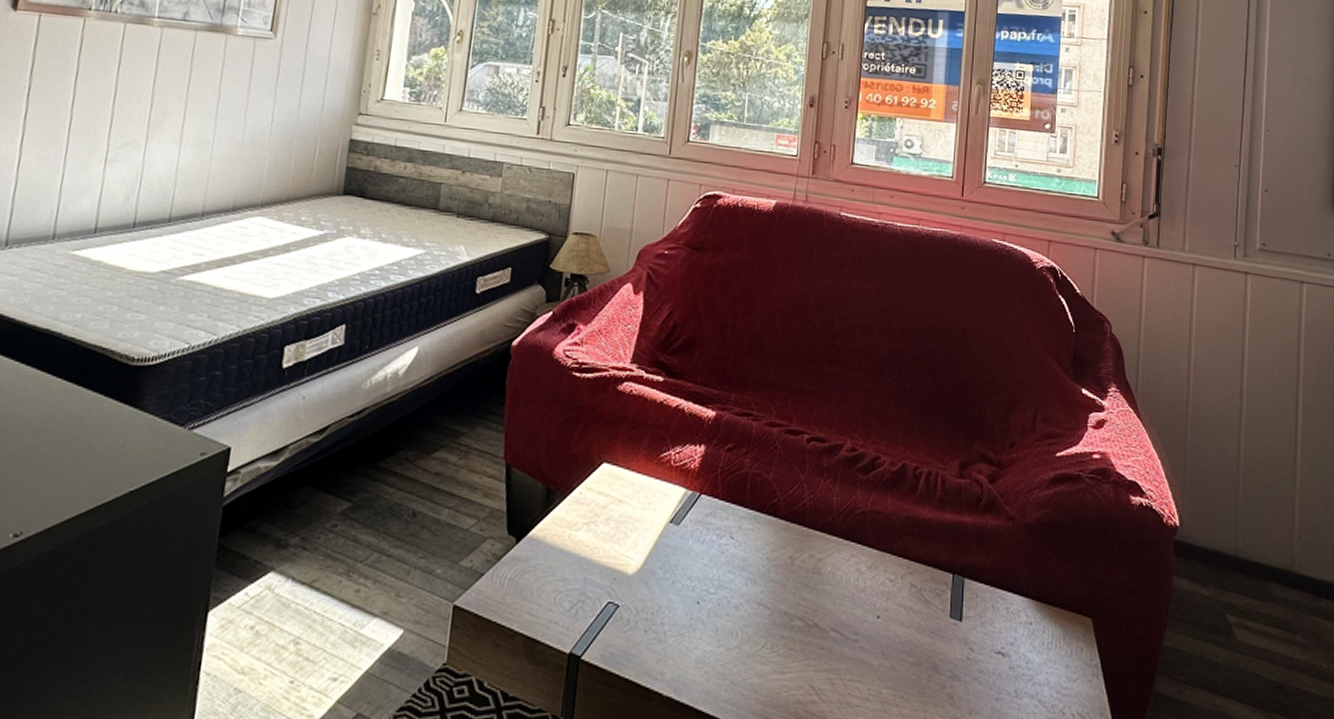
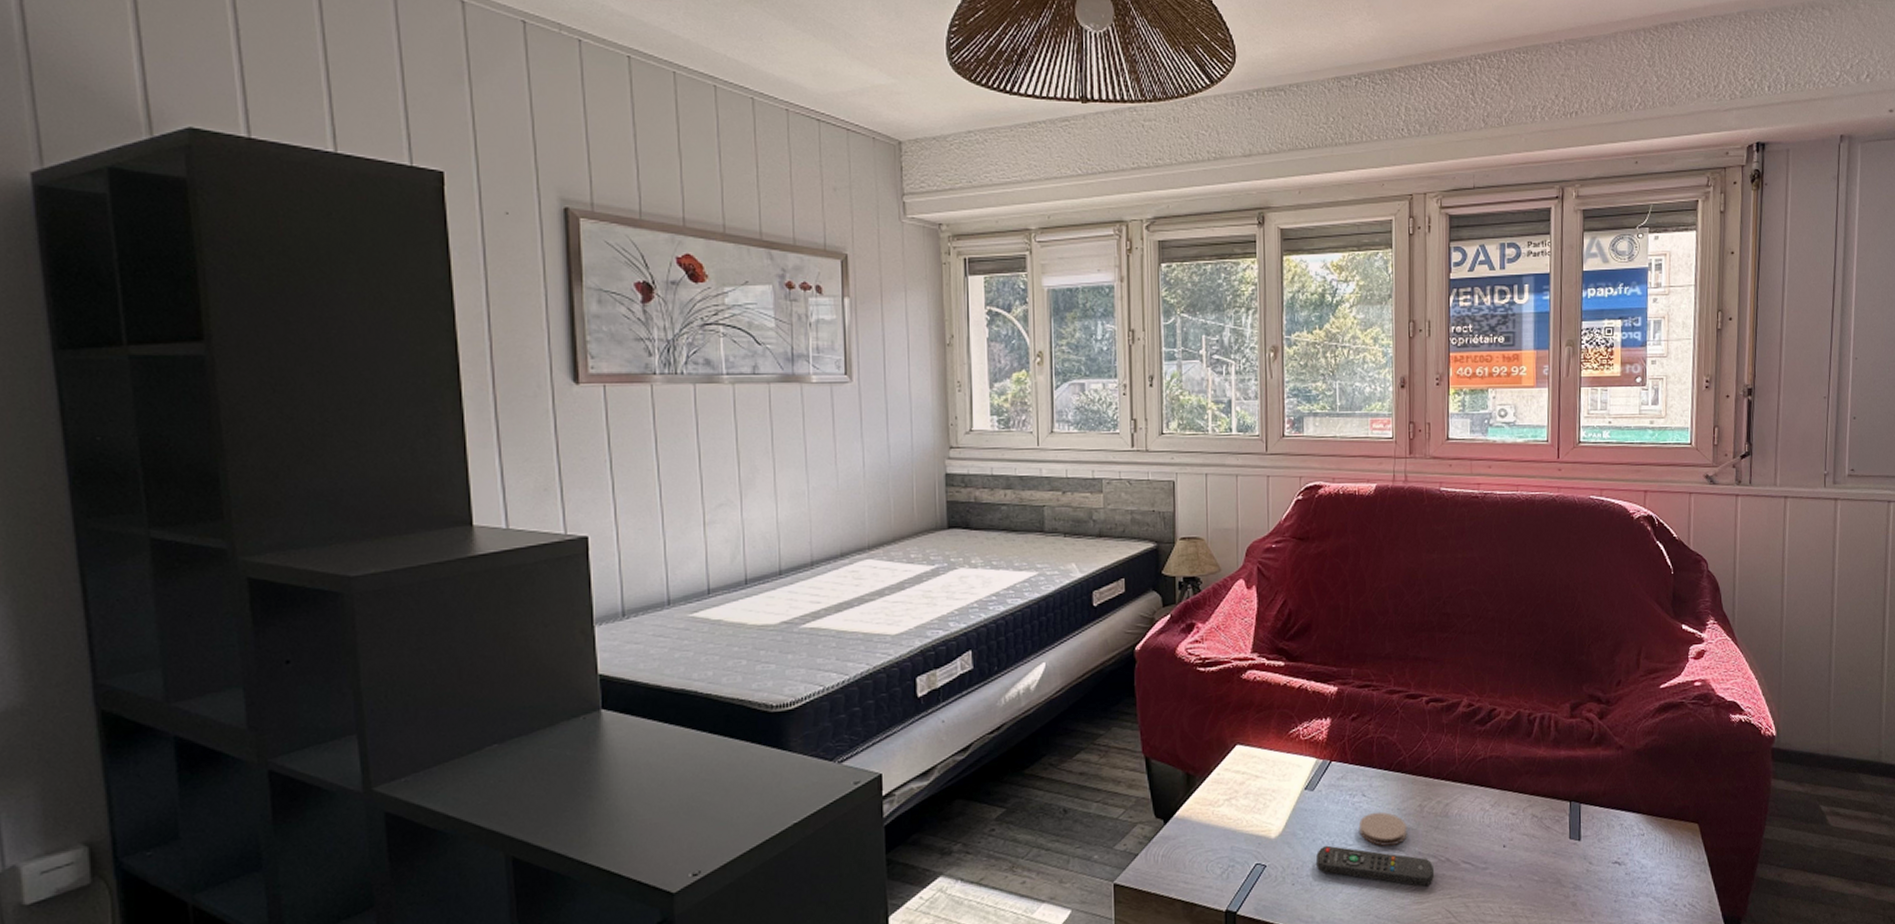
remote control: none [673,590,801,654] -> present [1316,845,1435,887]
coaster: none [723,558,775,600] -> present [1360,812,1407,846]

